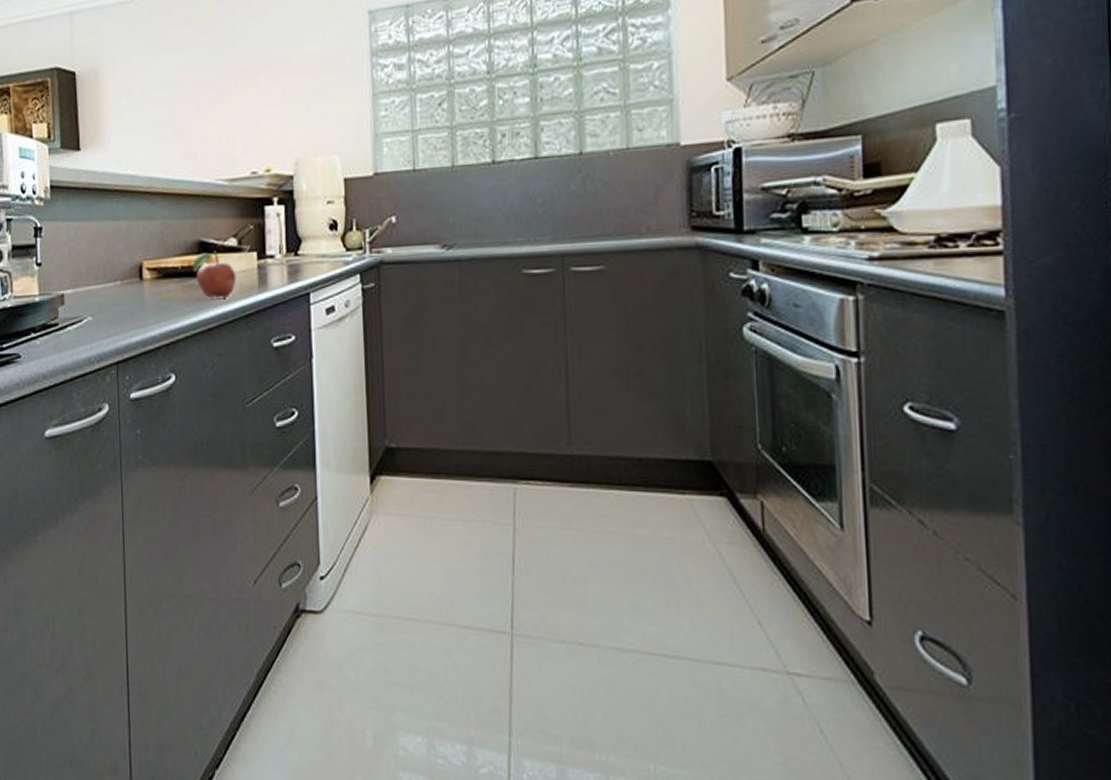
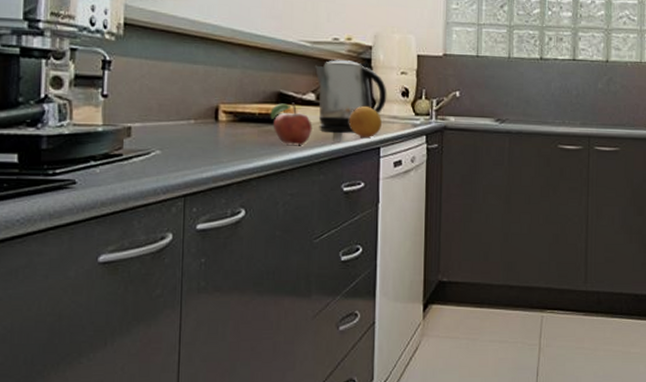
kettle: none [235,195,314,280] -> present [315,60,387,133]
fruit: none [274,246,309,283] -> present [349,106,382,137]

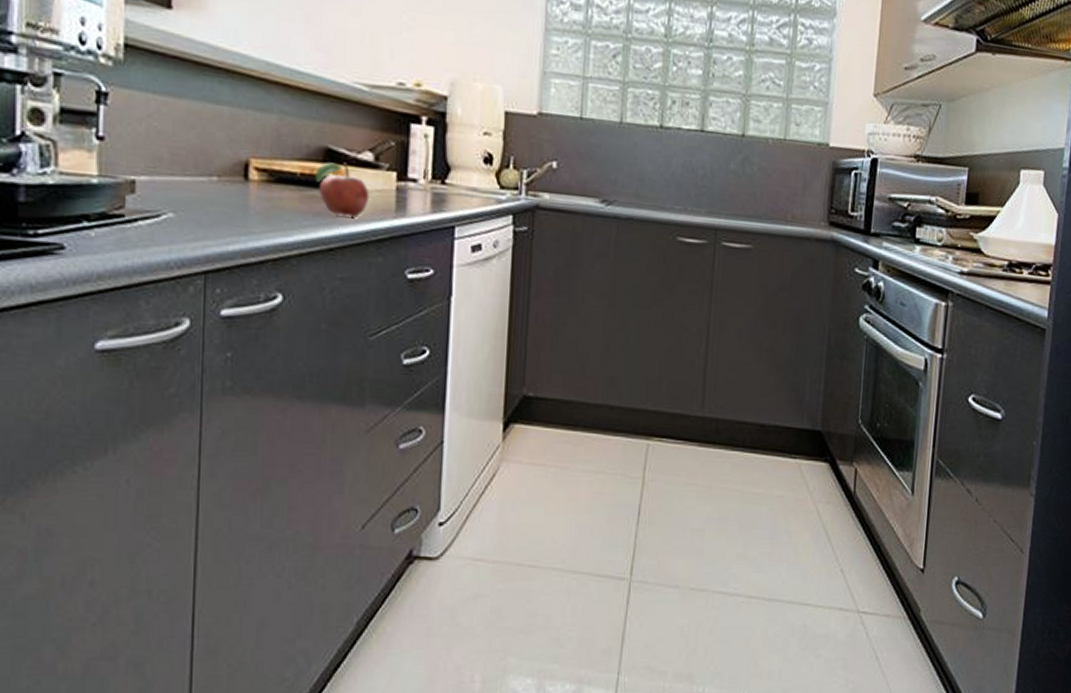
kettle: present [315,60,387,133] -> none [374,111,466,206]
fruit: present [349,106,382,137] -> none [416,173,457,213]

